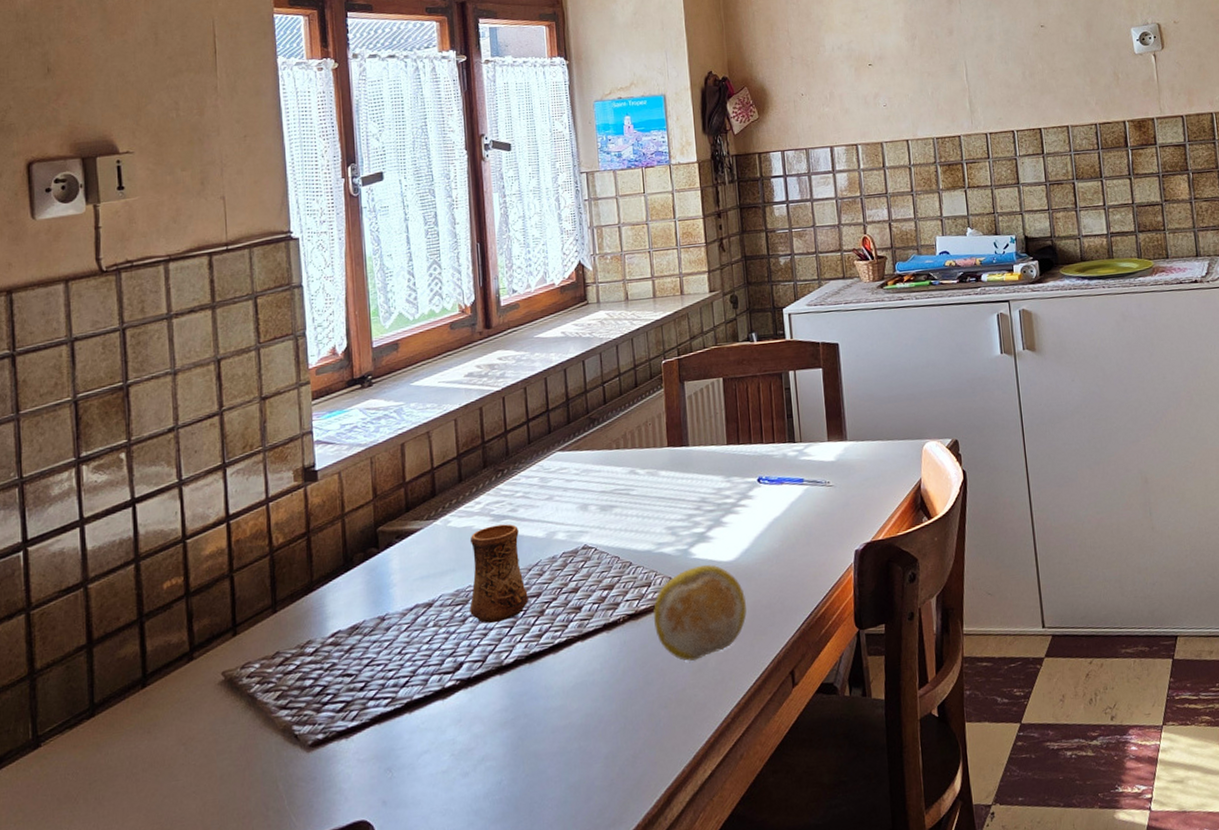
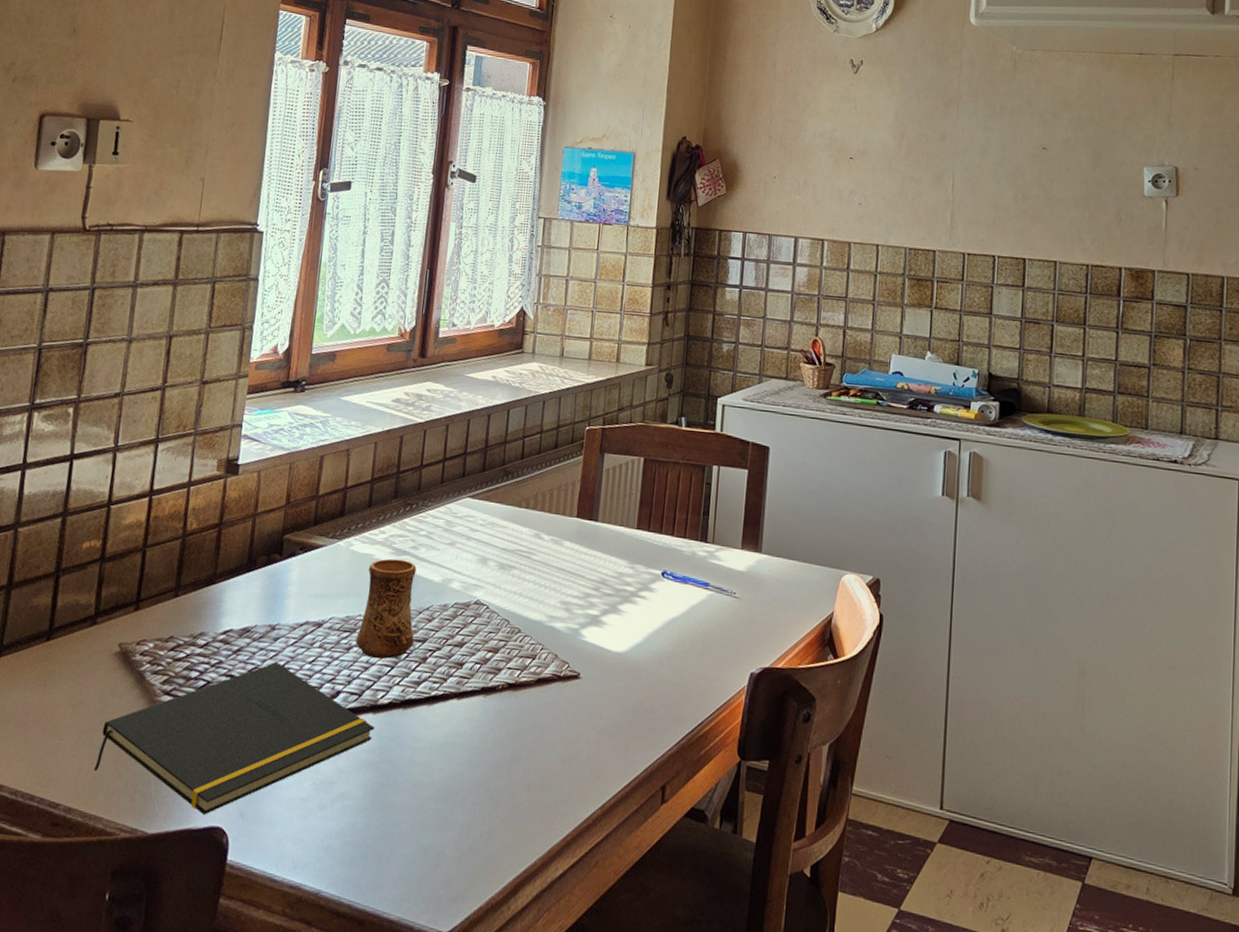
notepad: none [218,650,504,813] -> present [93,662,375,815]
fruit: present [654,565,747,661] -> none [532,649,629,749]

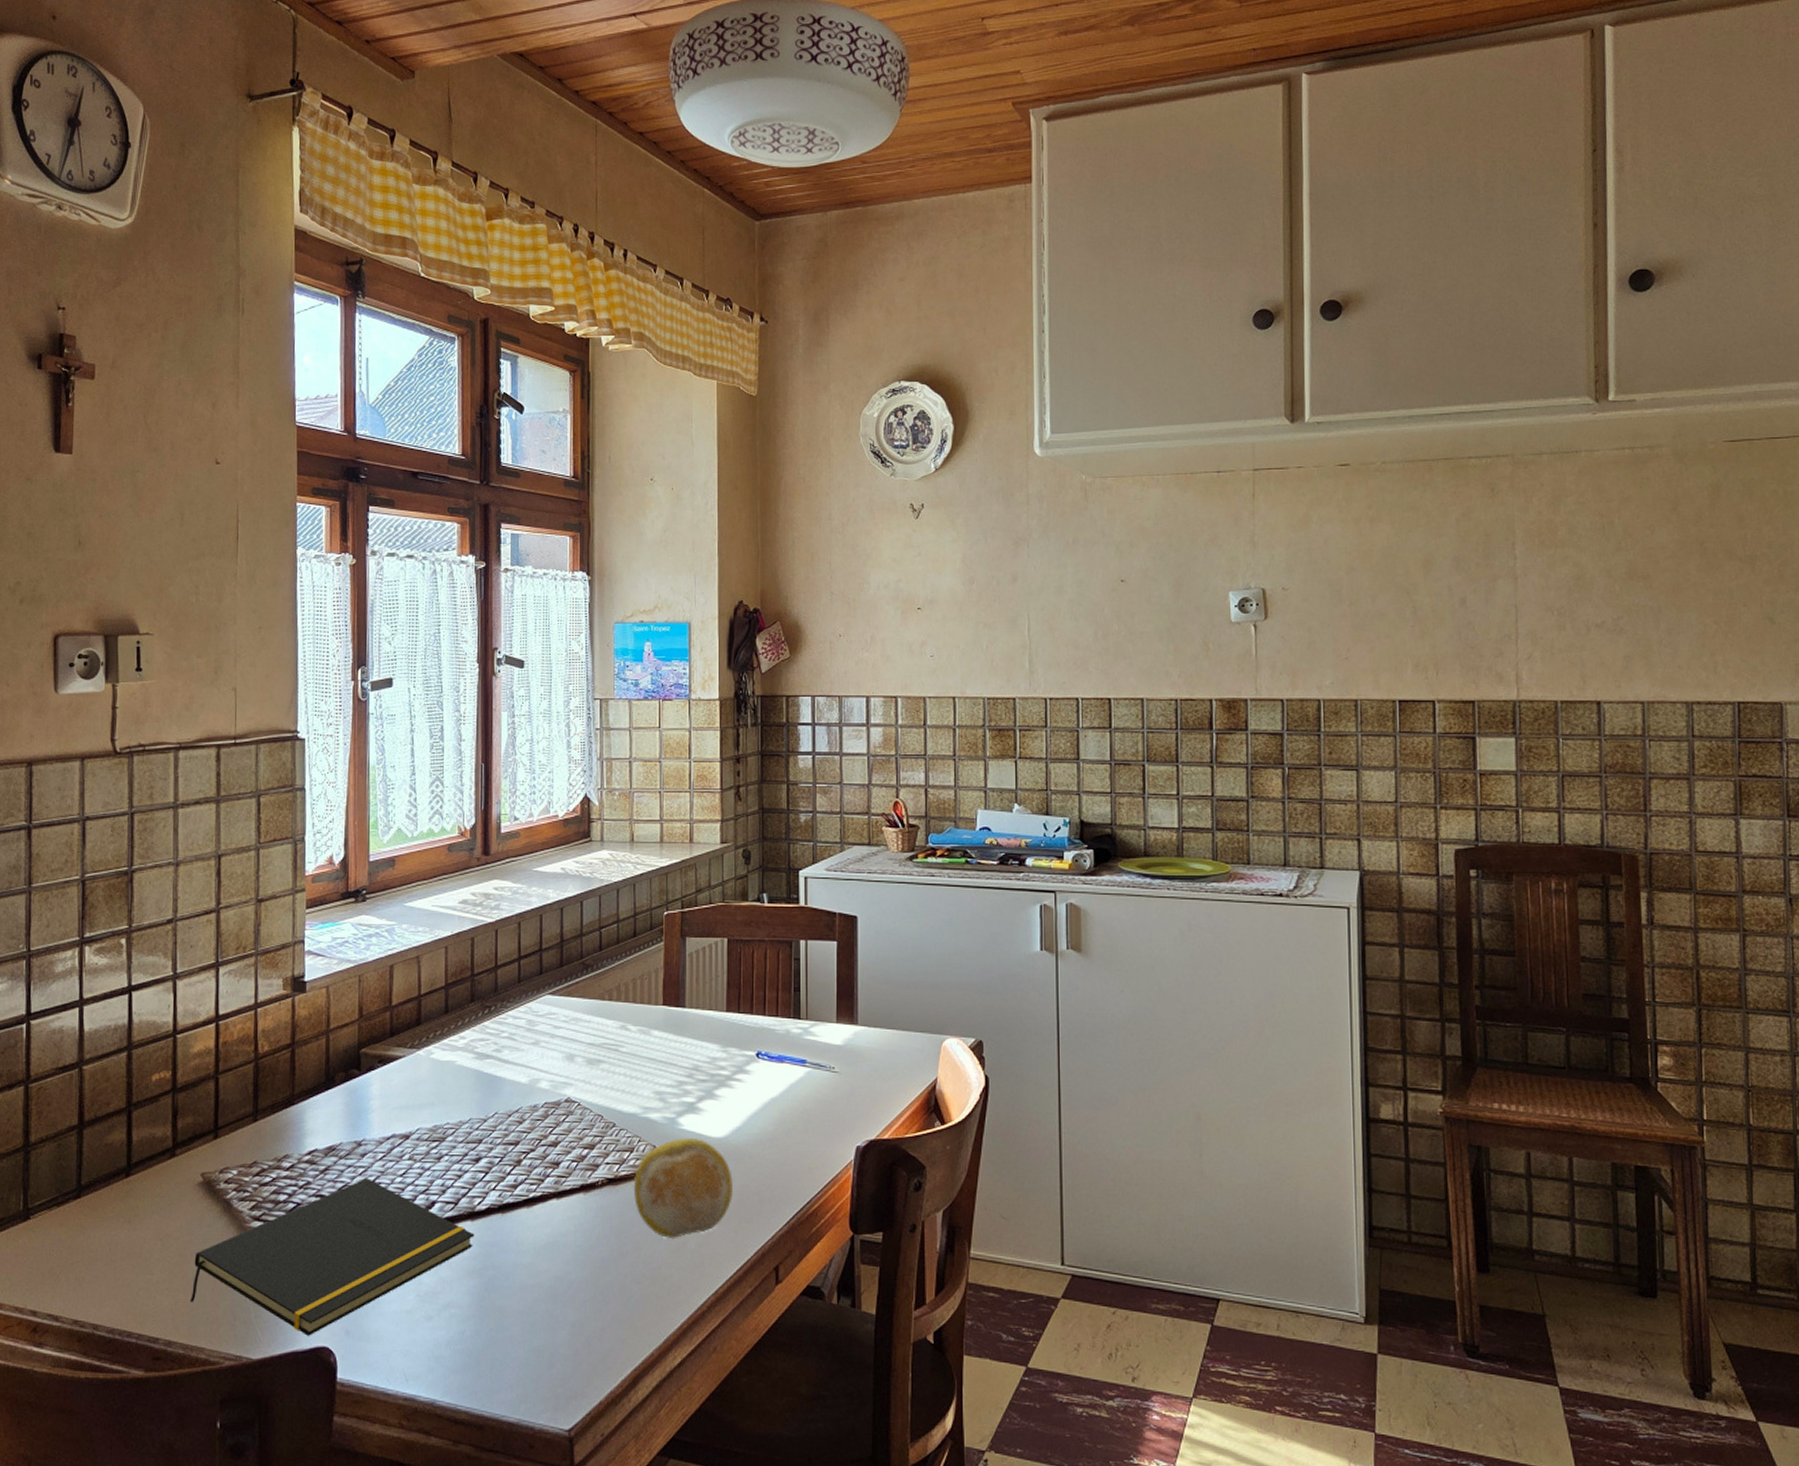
cup: present [355,558,417,659] -> none [446,1064,506,1165]
fruit: none [532,649,629,749] -> present [634,1138,733,1238]

